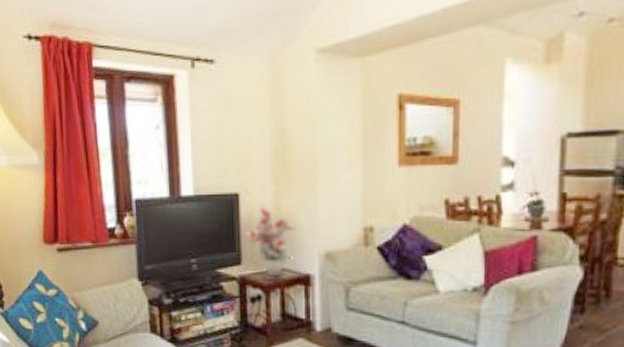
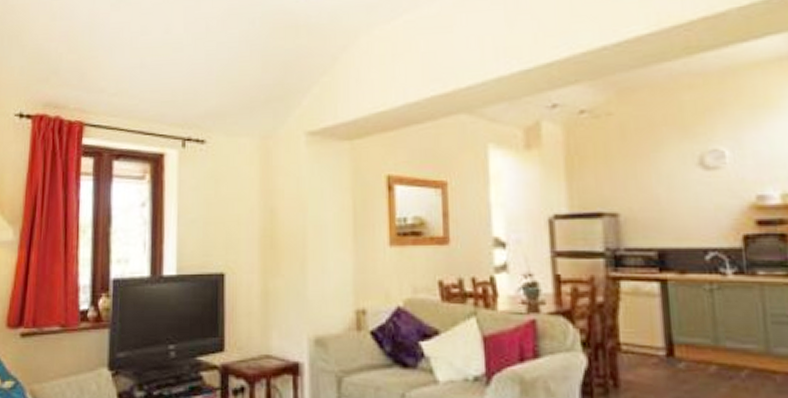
bouquet: present [245,206,297,277] -> none [229,287,285,366]

